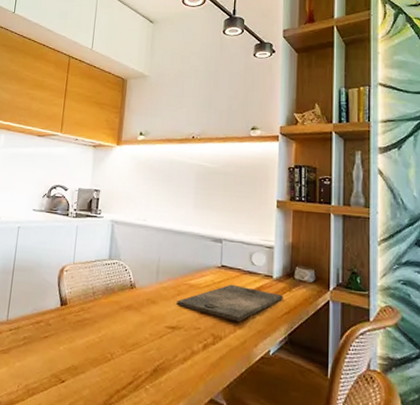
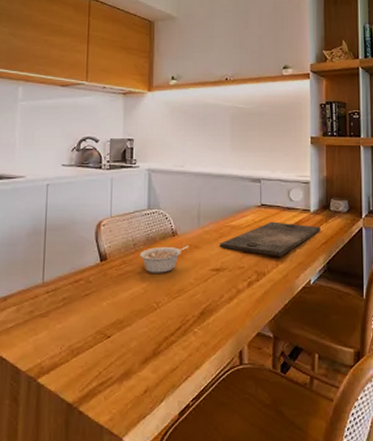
legume: none [98,297,147,325] -> present [140,246,189,273]

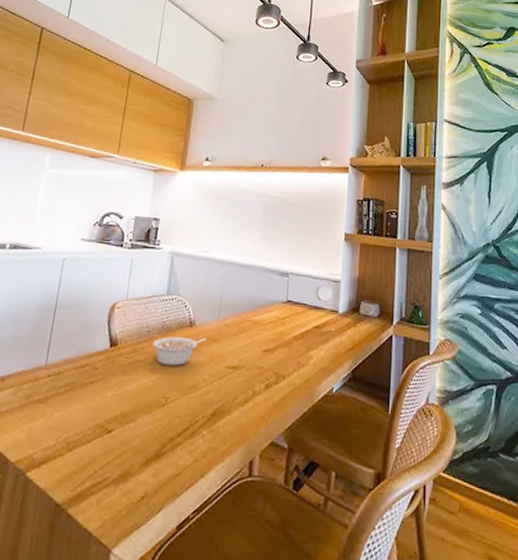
cutting board: present [220,221,320,257] -> none [239,320,348,360]

